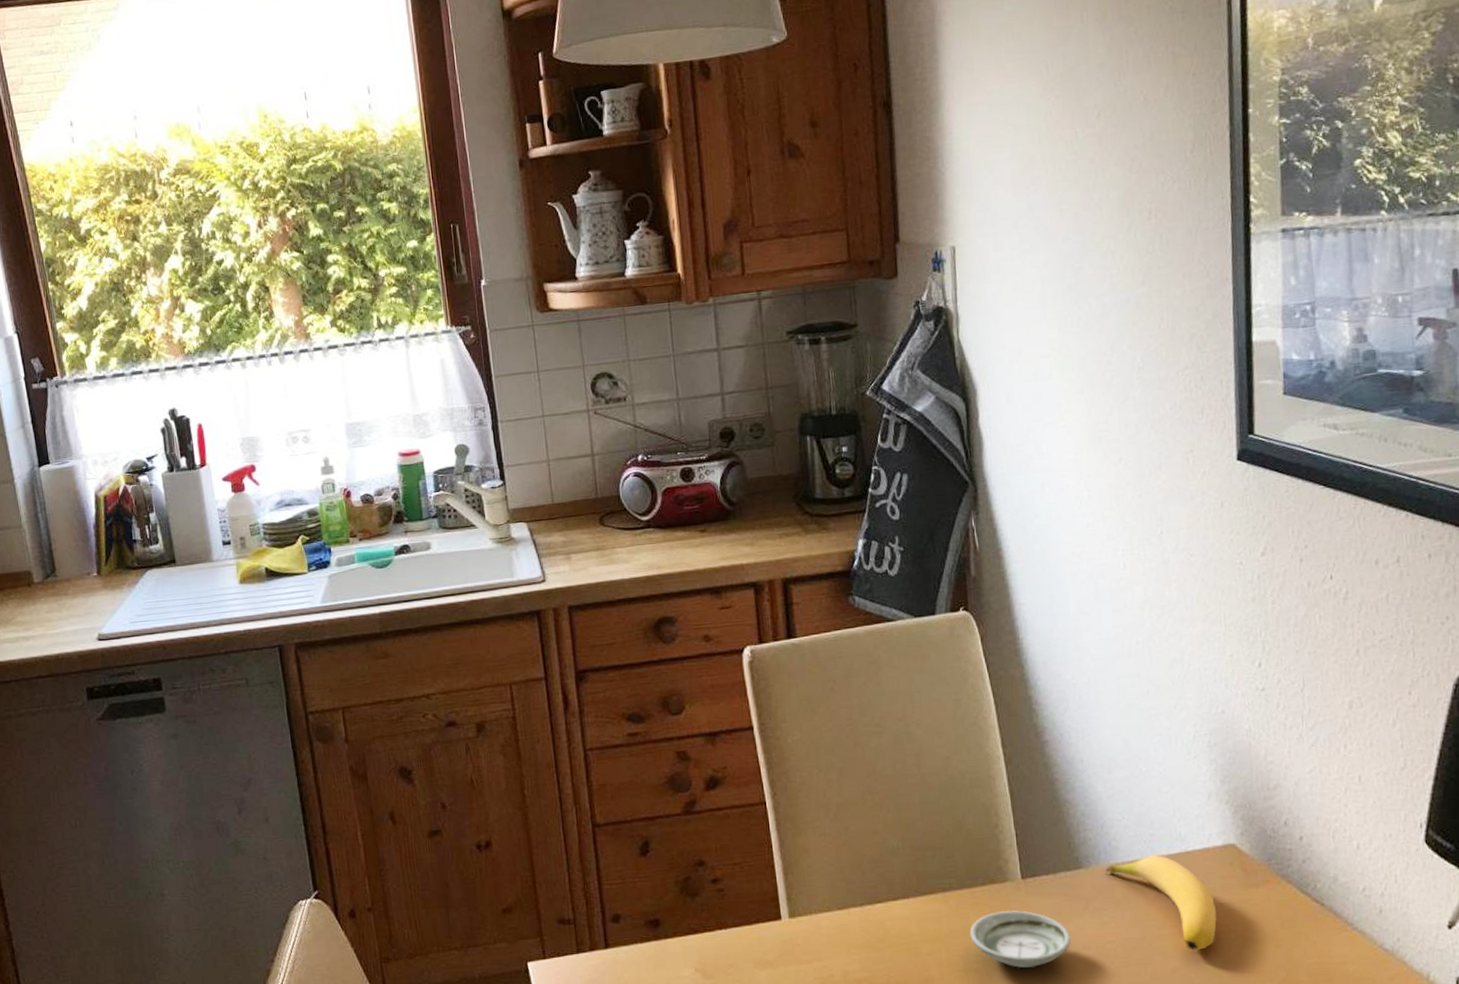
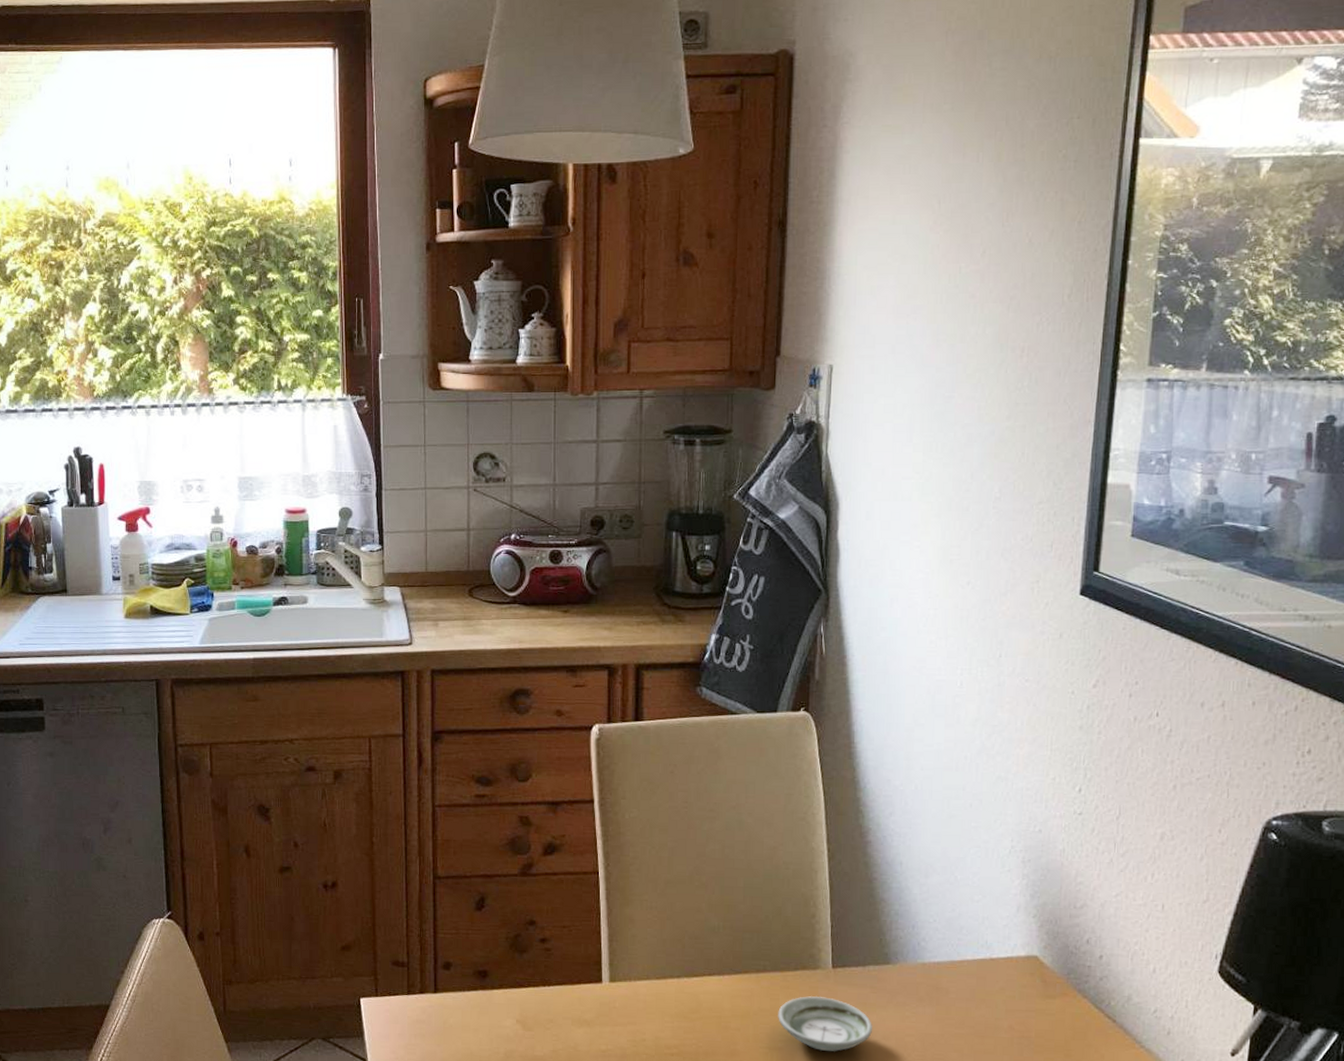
banana: present [1105,854,1217,950] -> none [912,958,1013,1052]

